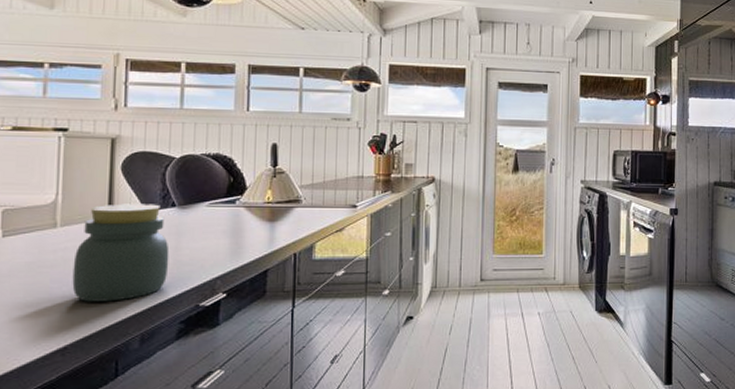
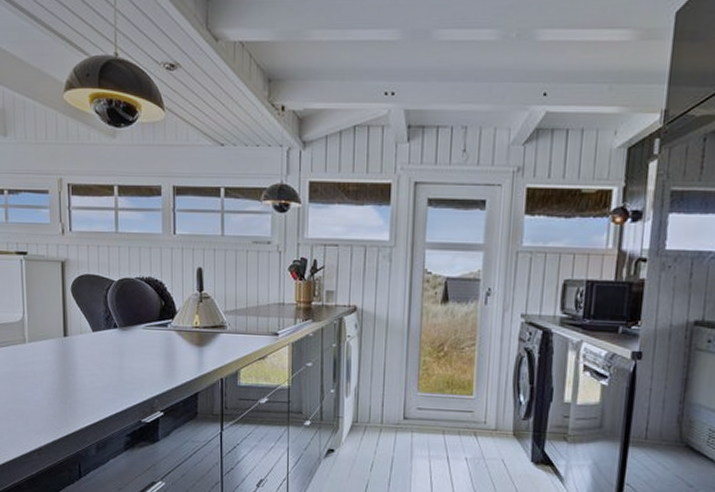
jar: present [72,204,170,302] -> none [40,323,115,412]

